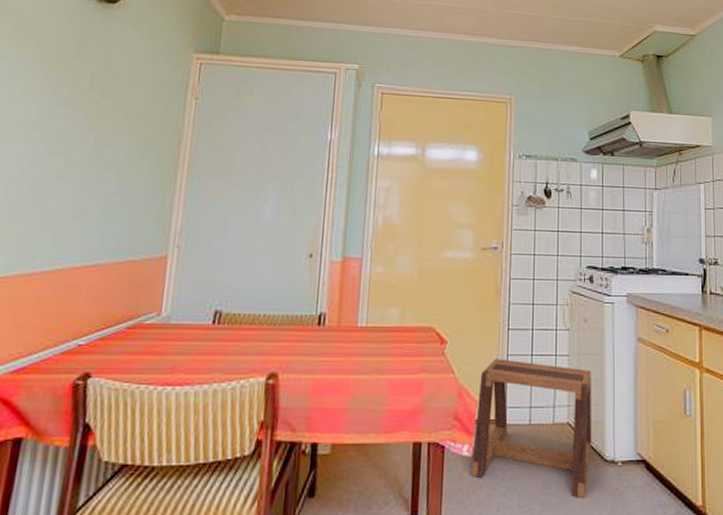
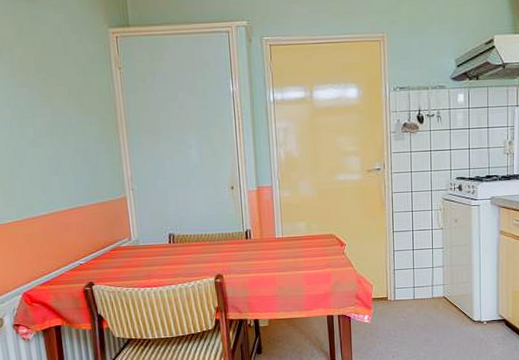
stool: present [470,359,592,499] -> none [371,254,463,348]

